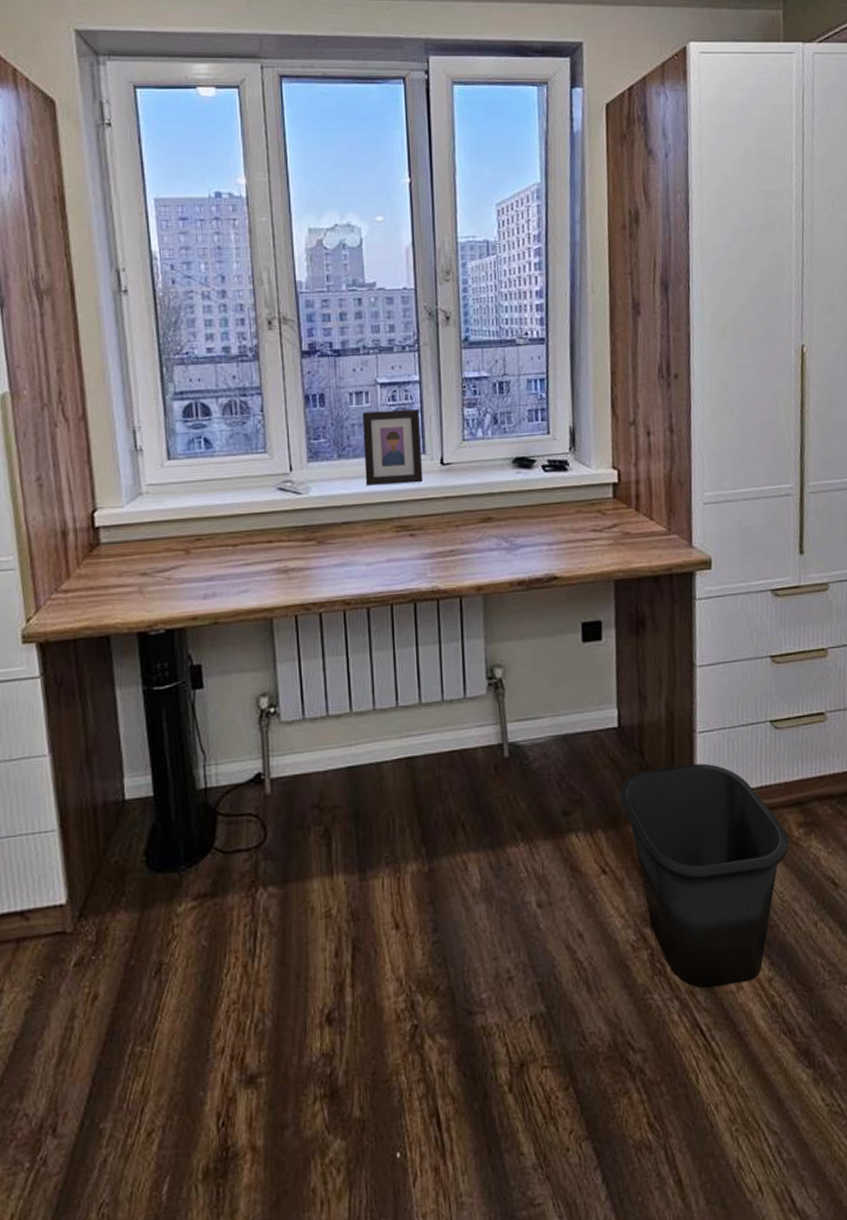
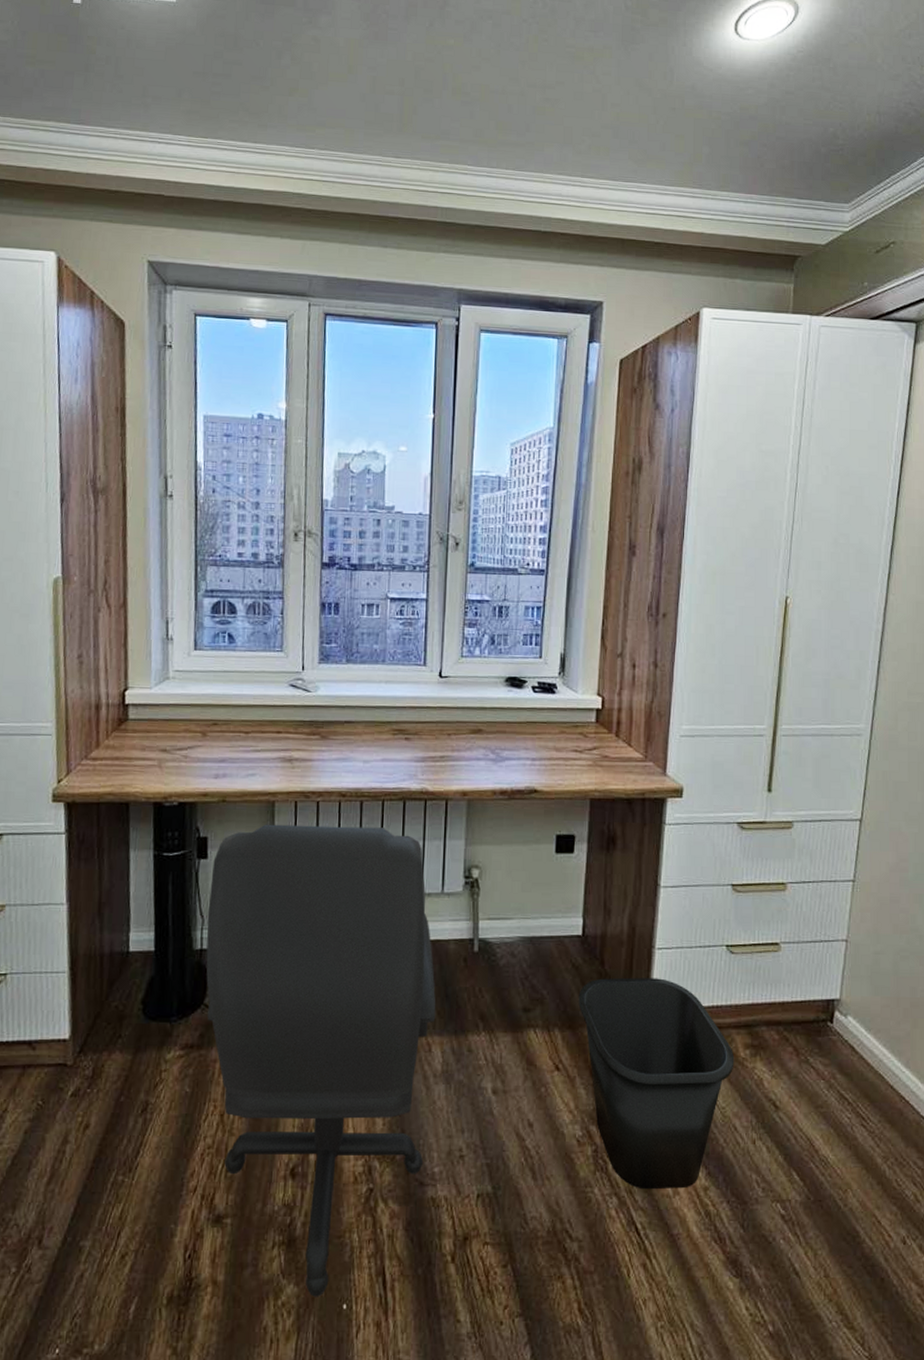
office chair: none [209,634,470,1150] -> present [206,824,436,1297]
picture frame: present [362,409,424,486] -> none [369,623,424,692]

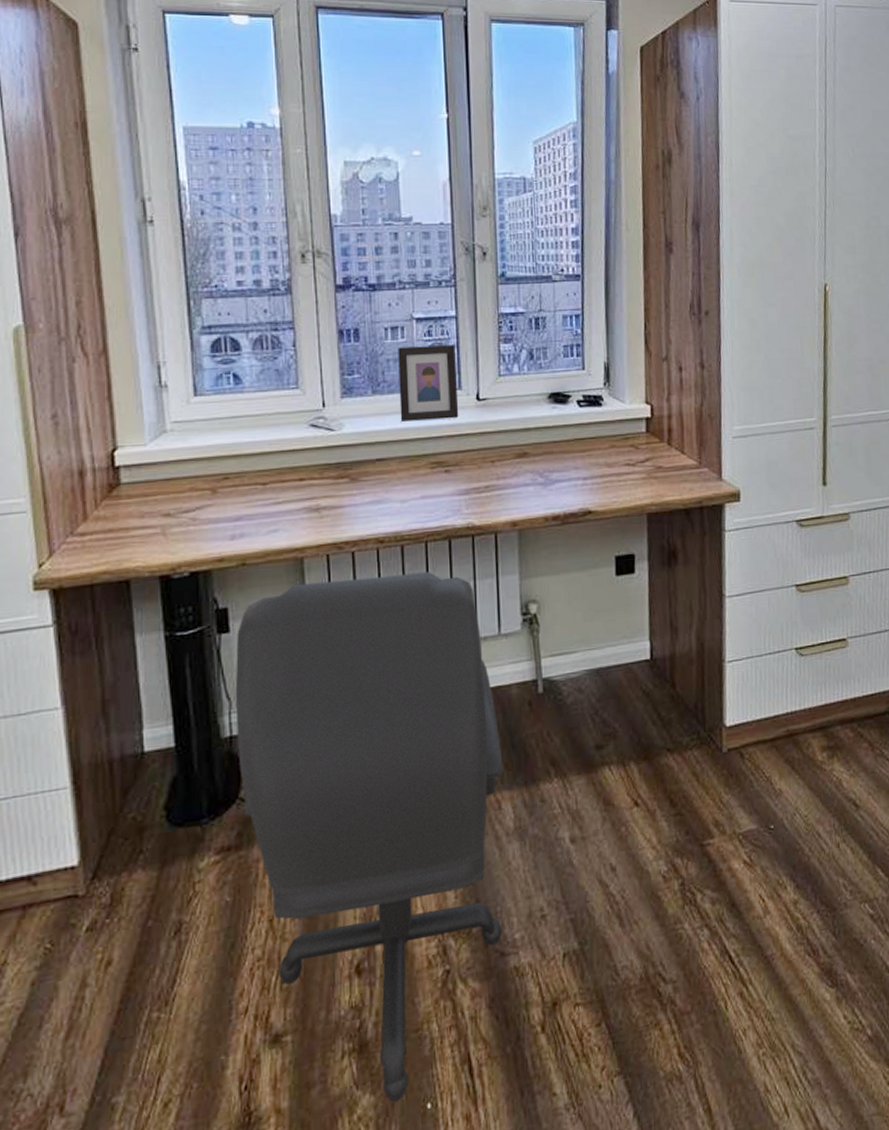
picture frame: none [369,623,424,692] -> present [398,345,459,422]
waste bin: present [578,977,735,1190] -> none [652,692,813,915]

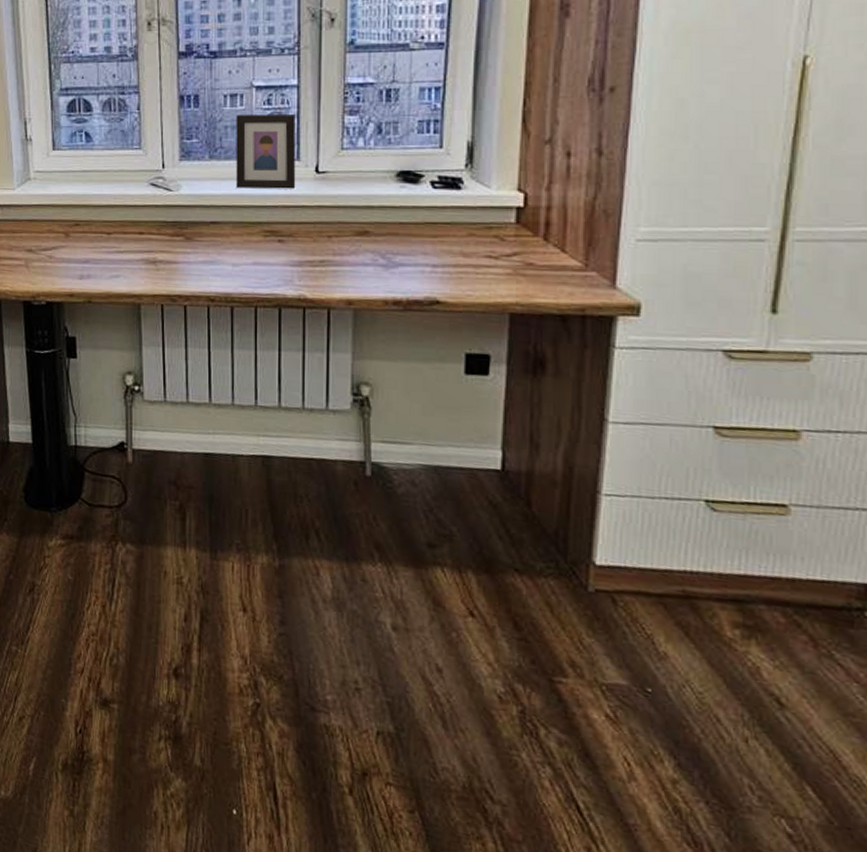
office chair: present [235,572,503,1103] -> none [79,326,324,797]

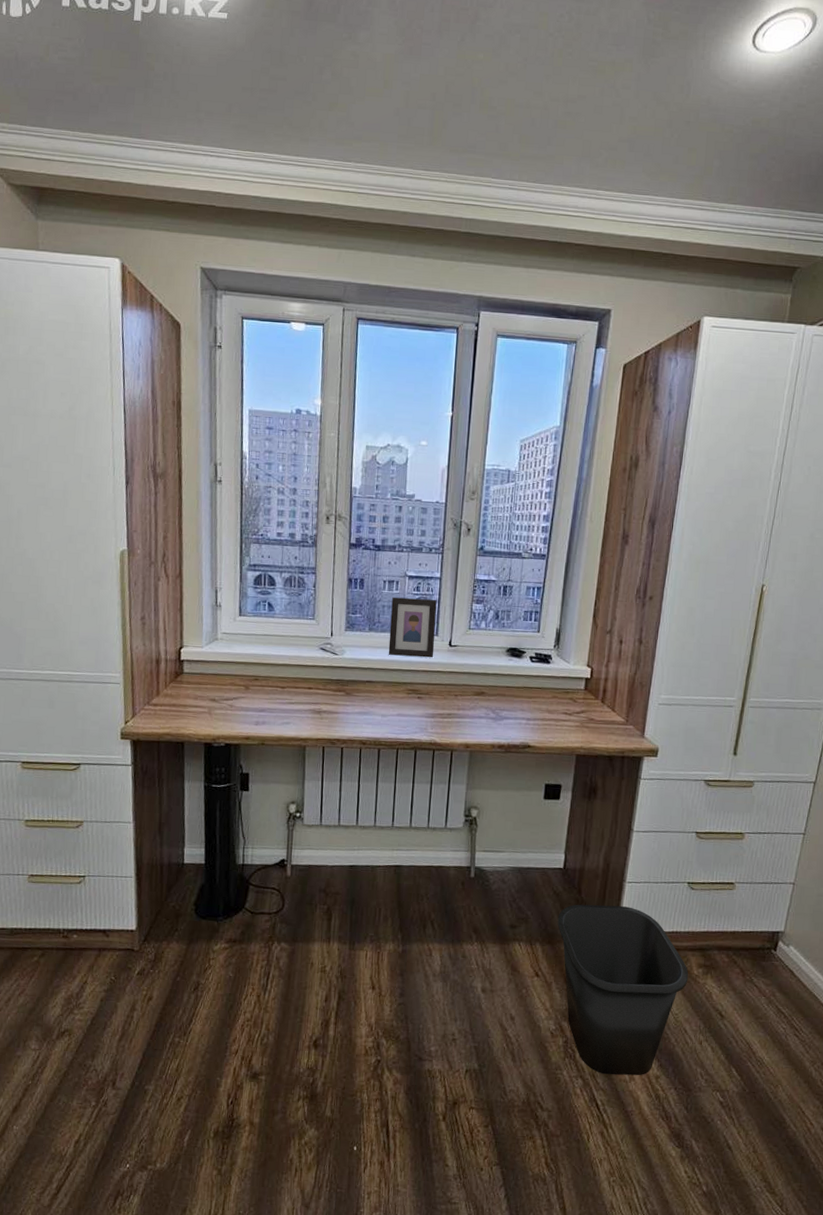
waste bin: none [497,521,717,775] -> present [557,904,689,1076]

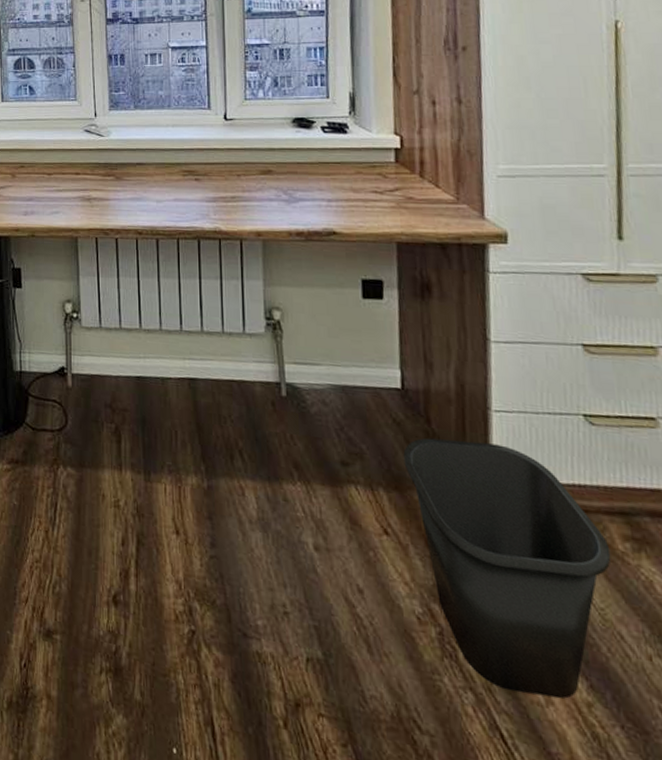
picture frame: present [388,597,437,658] -> none [156,71,208,134]

